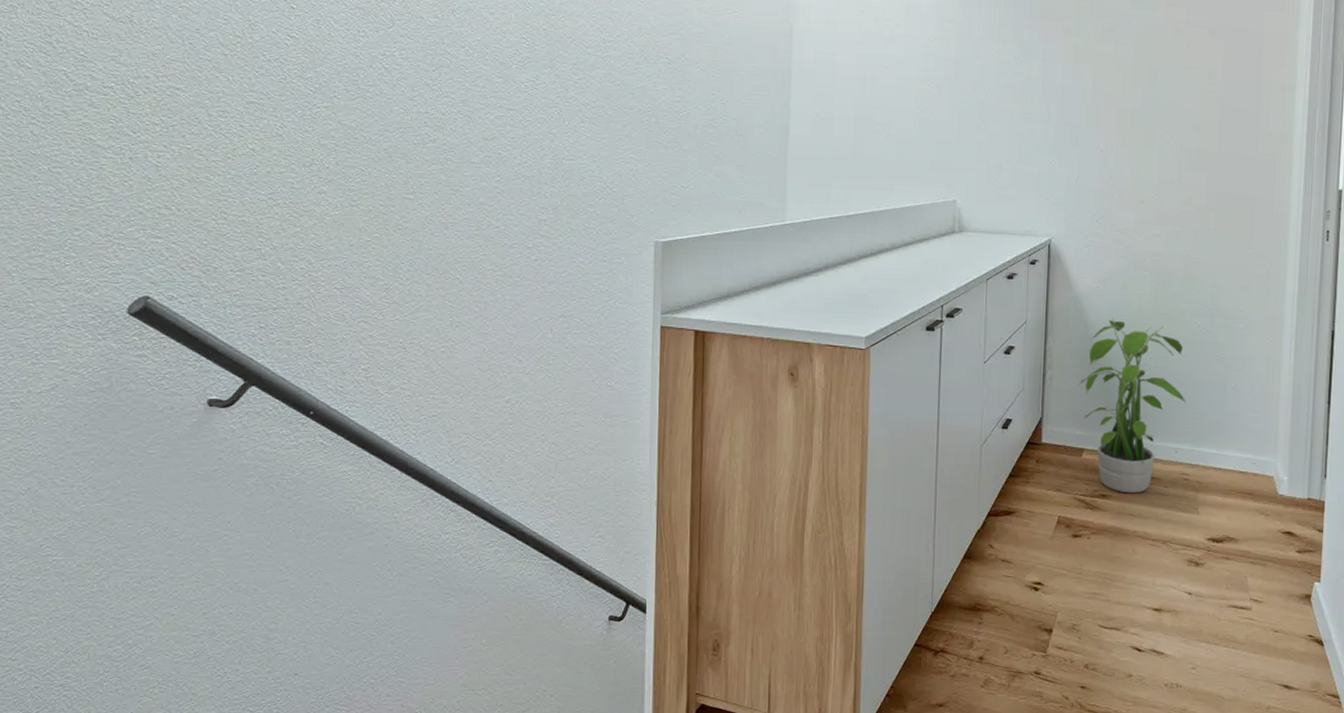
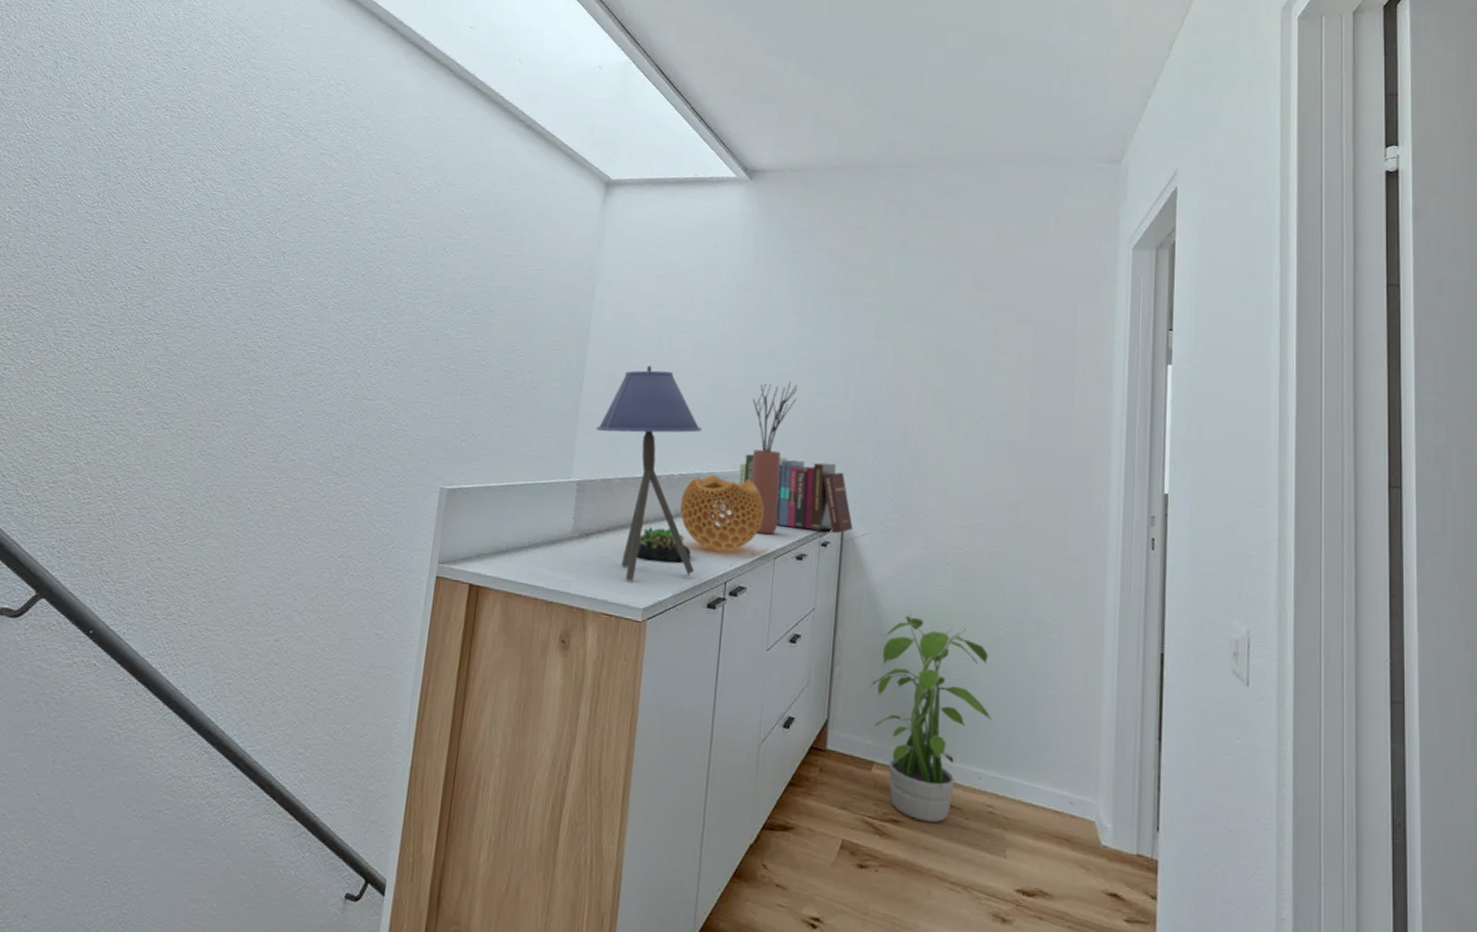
table lamp: none [807,104,913,314] -> present [596,365,703,582]
succulent plant: none [856,260,908,293] -> present [637,526,691,563]
decorative bowl: none [894,206,975,278] -> present [679,474,764,552]
books: none [949,184,1059,252] -> present [738,454,853,534]
vase: none [959,109,1002,258] -> present [751,380,798,535]

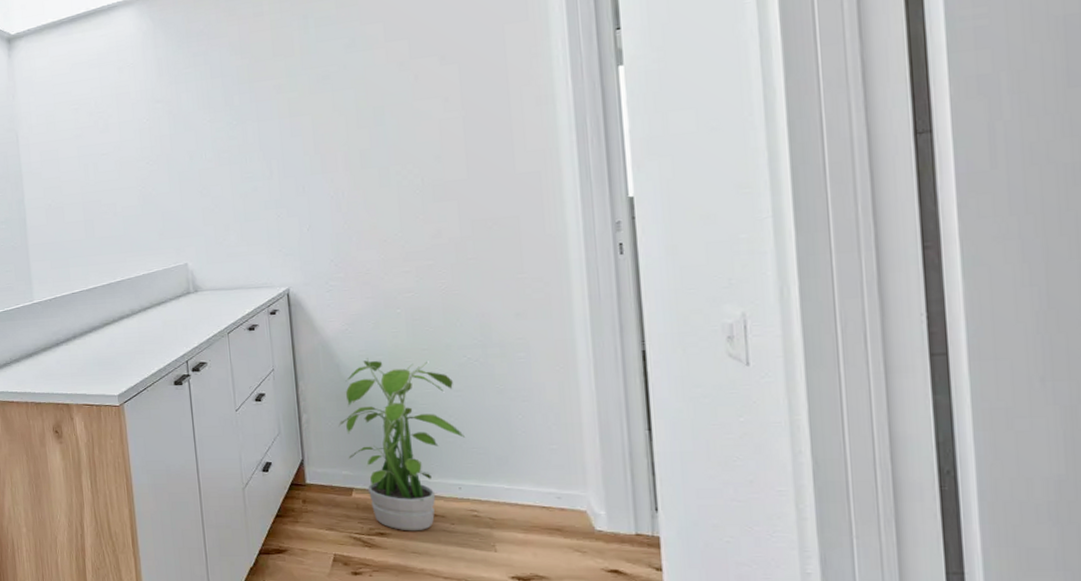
table lamp: present [596,365,703,582] -> none [46,191,158,376]
succulent plant: present [637,526,691,563] -> none [103,325,152,355]
decorative bowl: present [679,474,764,552] -> none [132,270,212,337]
books: present [738,454,853,534] -> none [180,239,298,305]
vase: present [751,380,798,535] -> none [182,174,225,315]

